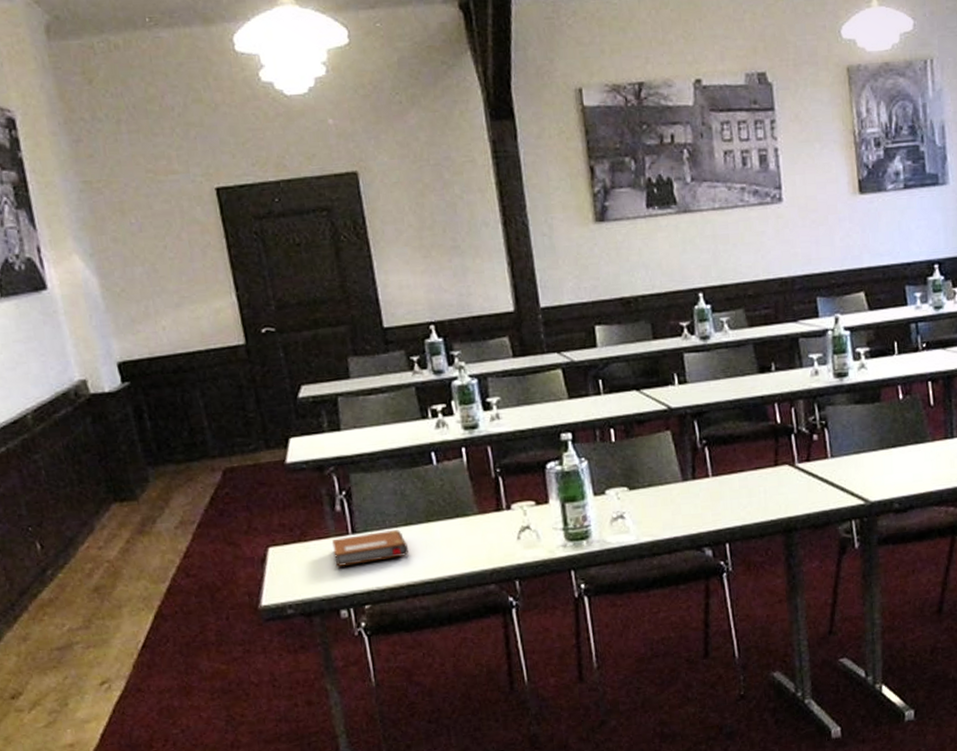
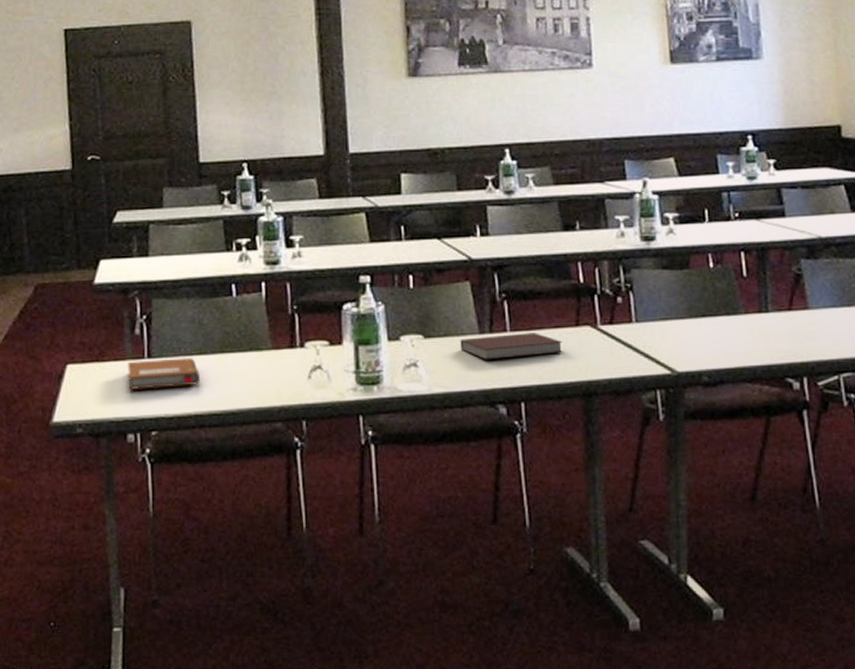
notebook: none [664,475,764,507] -> present [460,333,563,360]

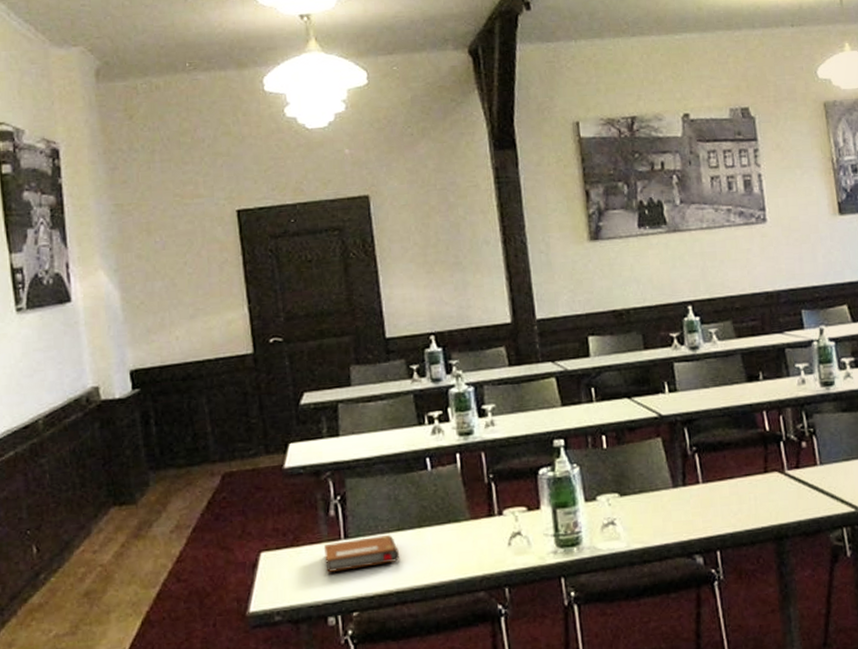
notebook: present [460,333,563,360] -> none [655,482,754,513]

